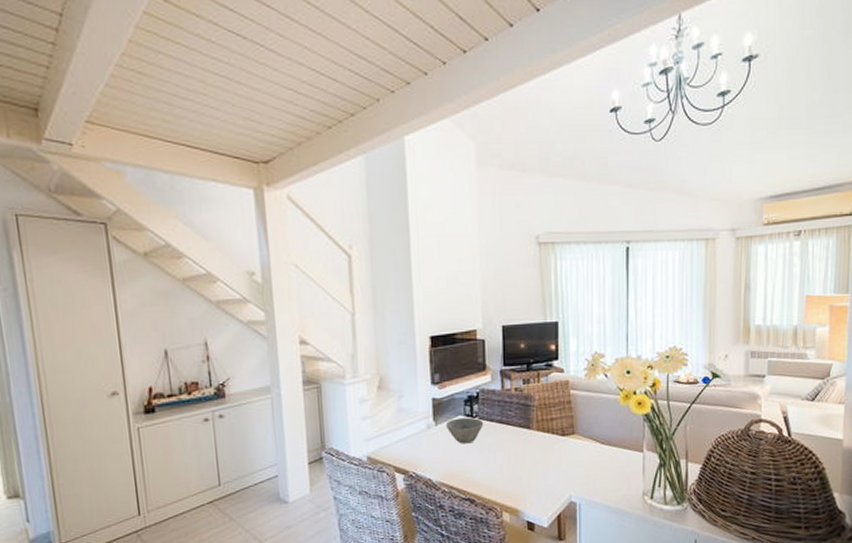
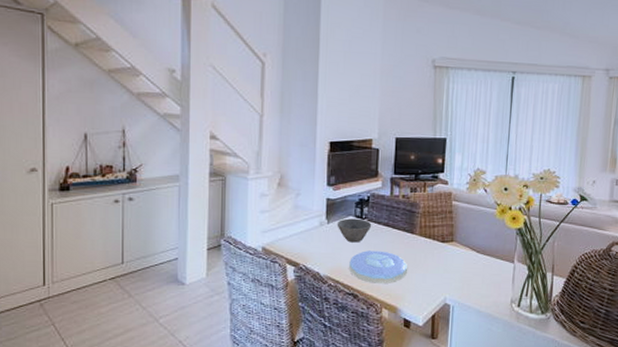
plate: none [463,450,528,486] -> present [349,250,408,283]

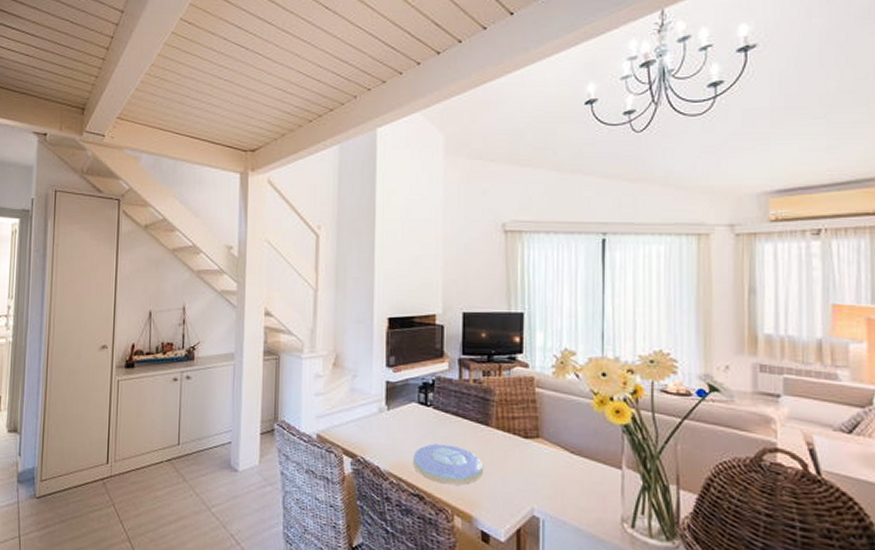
bowl: present [337,218,372,243] -> none [398,405,439,434]

